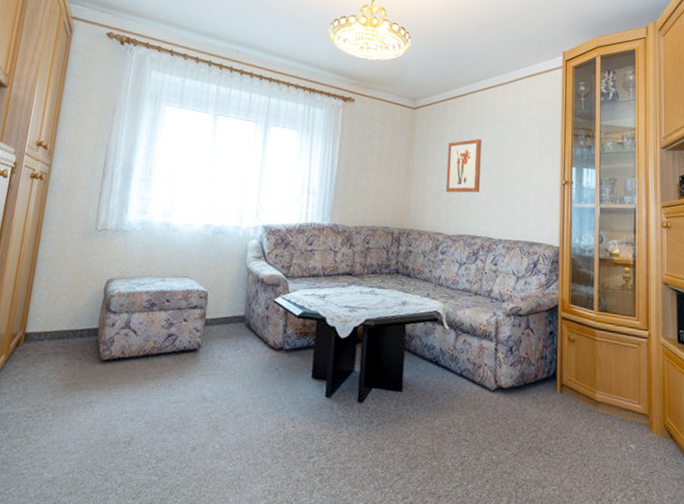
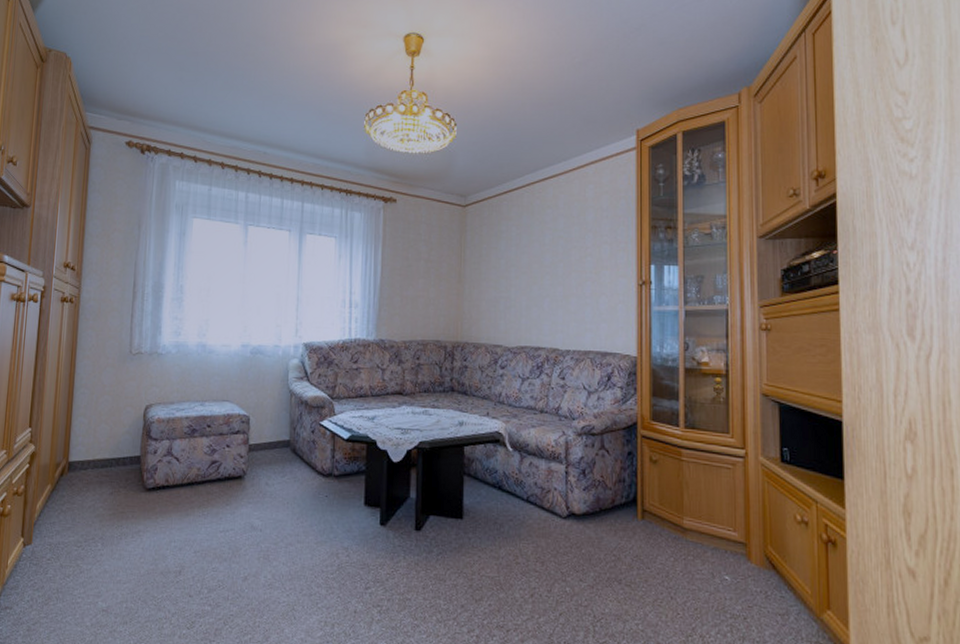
wall art: present [445,139,481,193] -> none [503,237,544,300]

